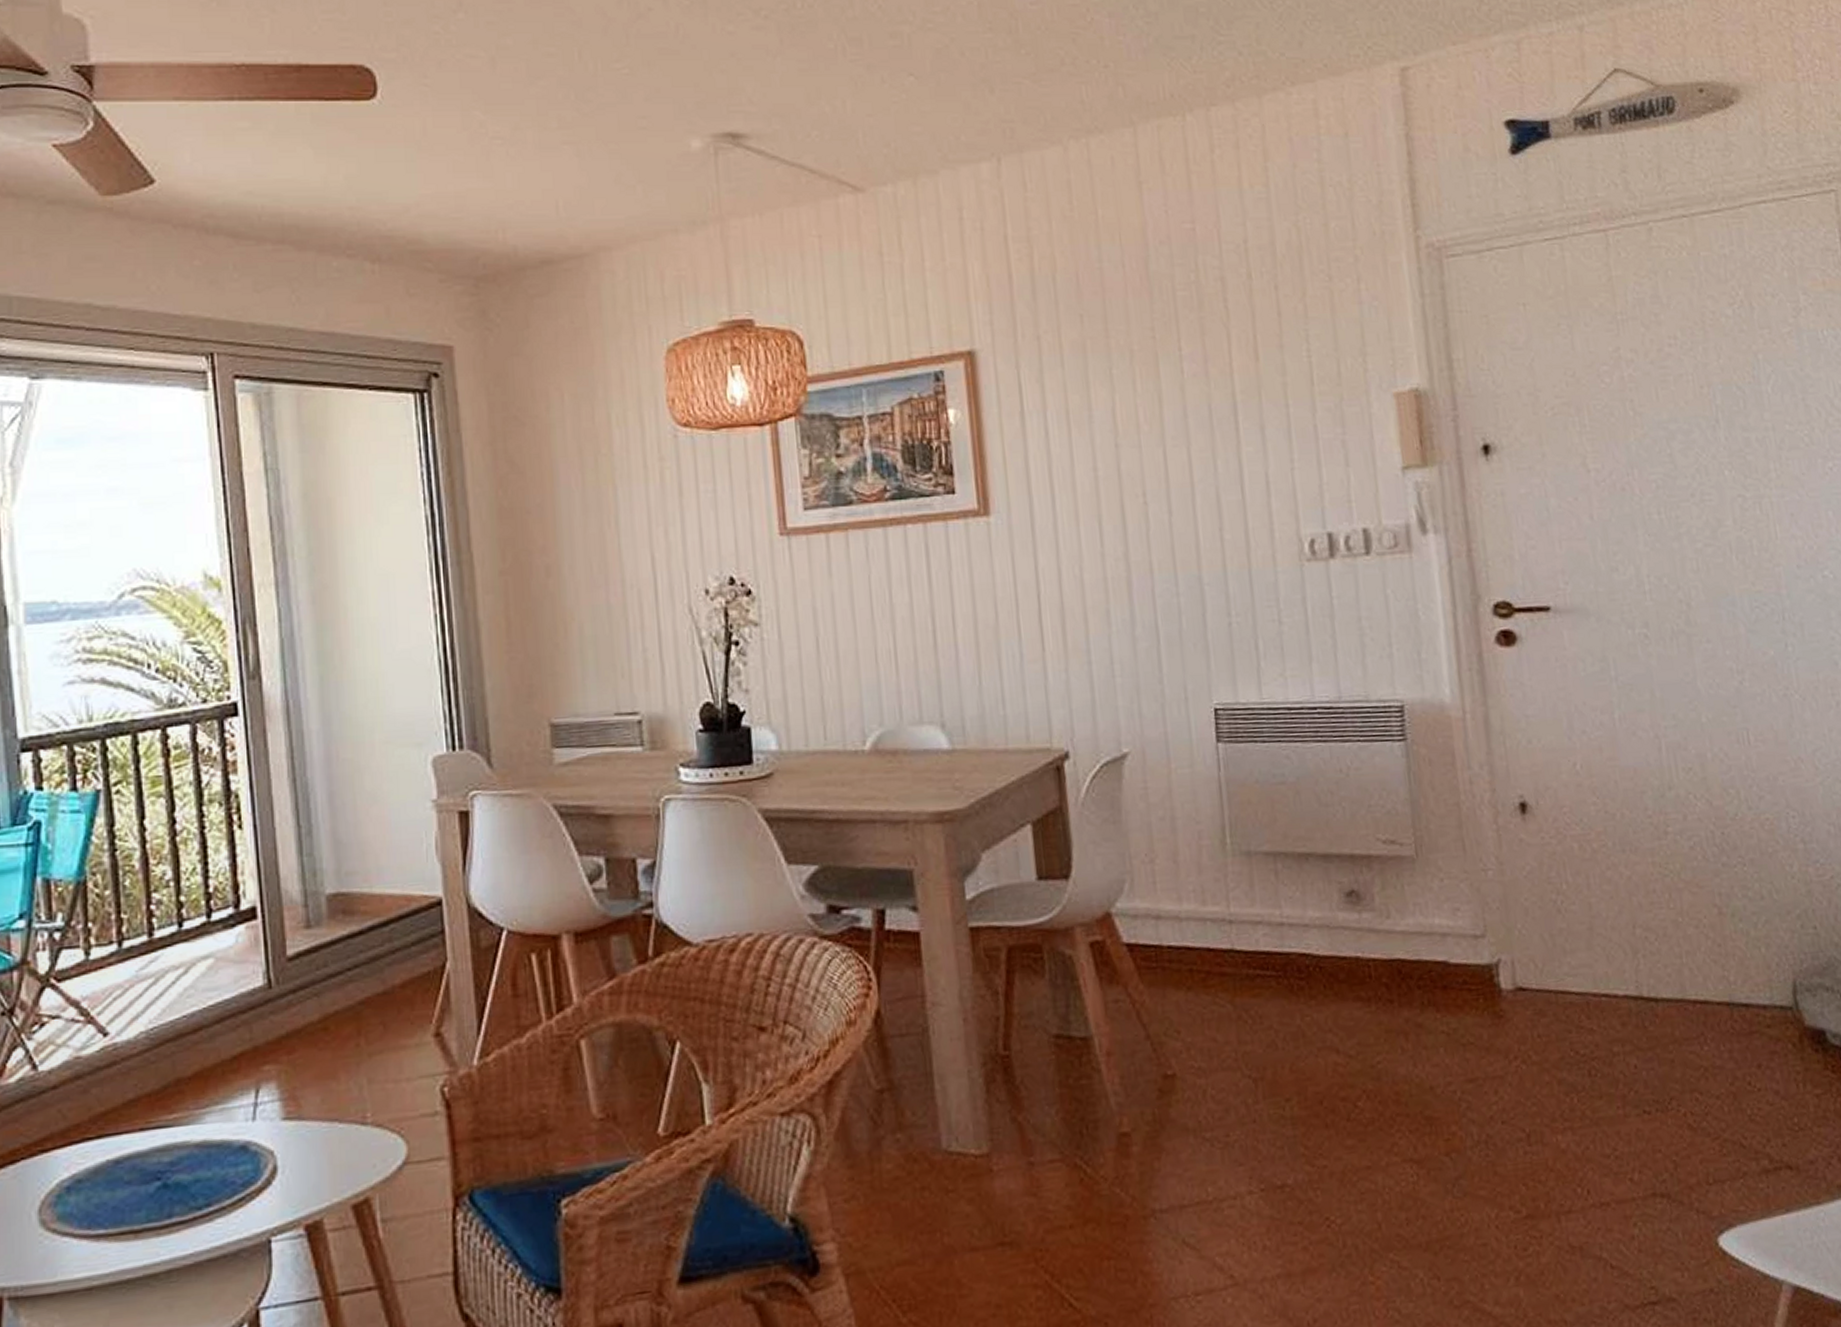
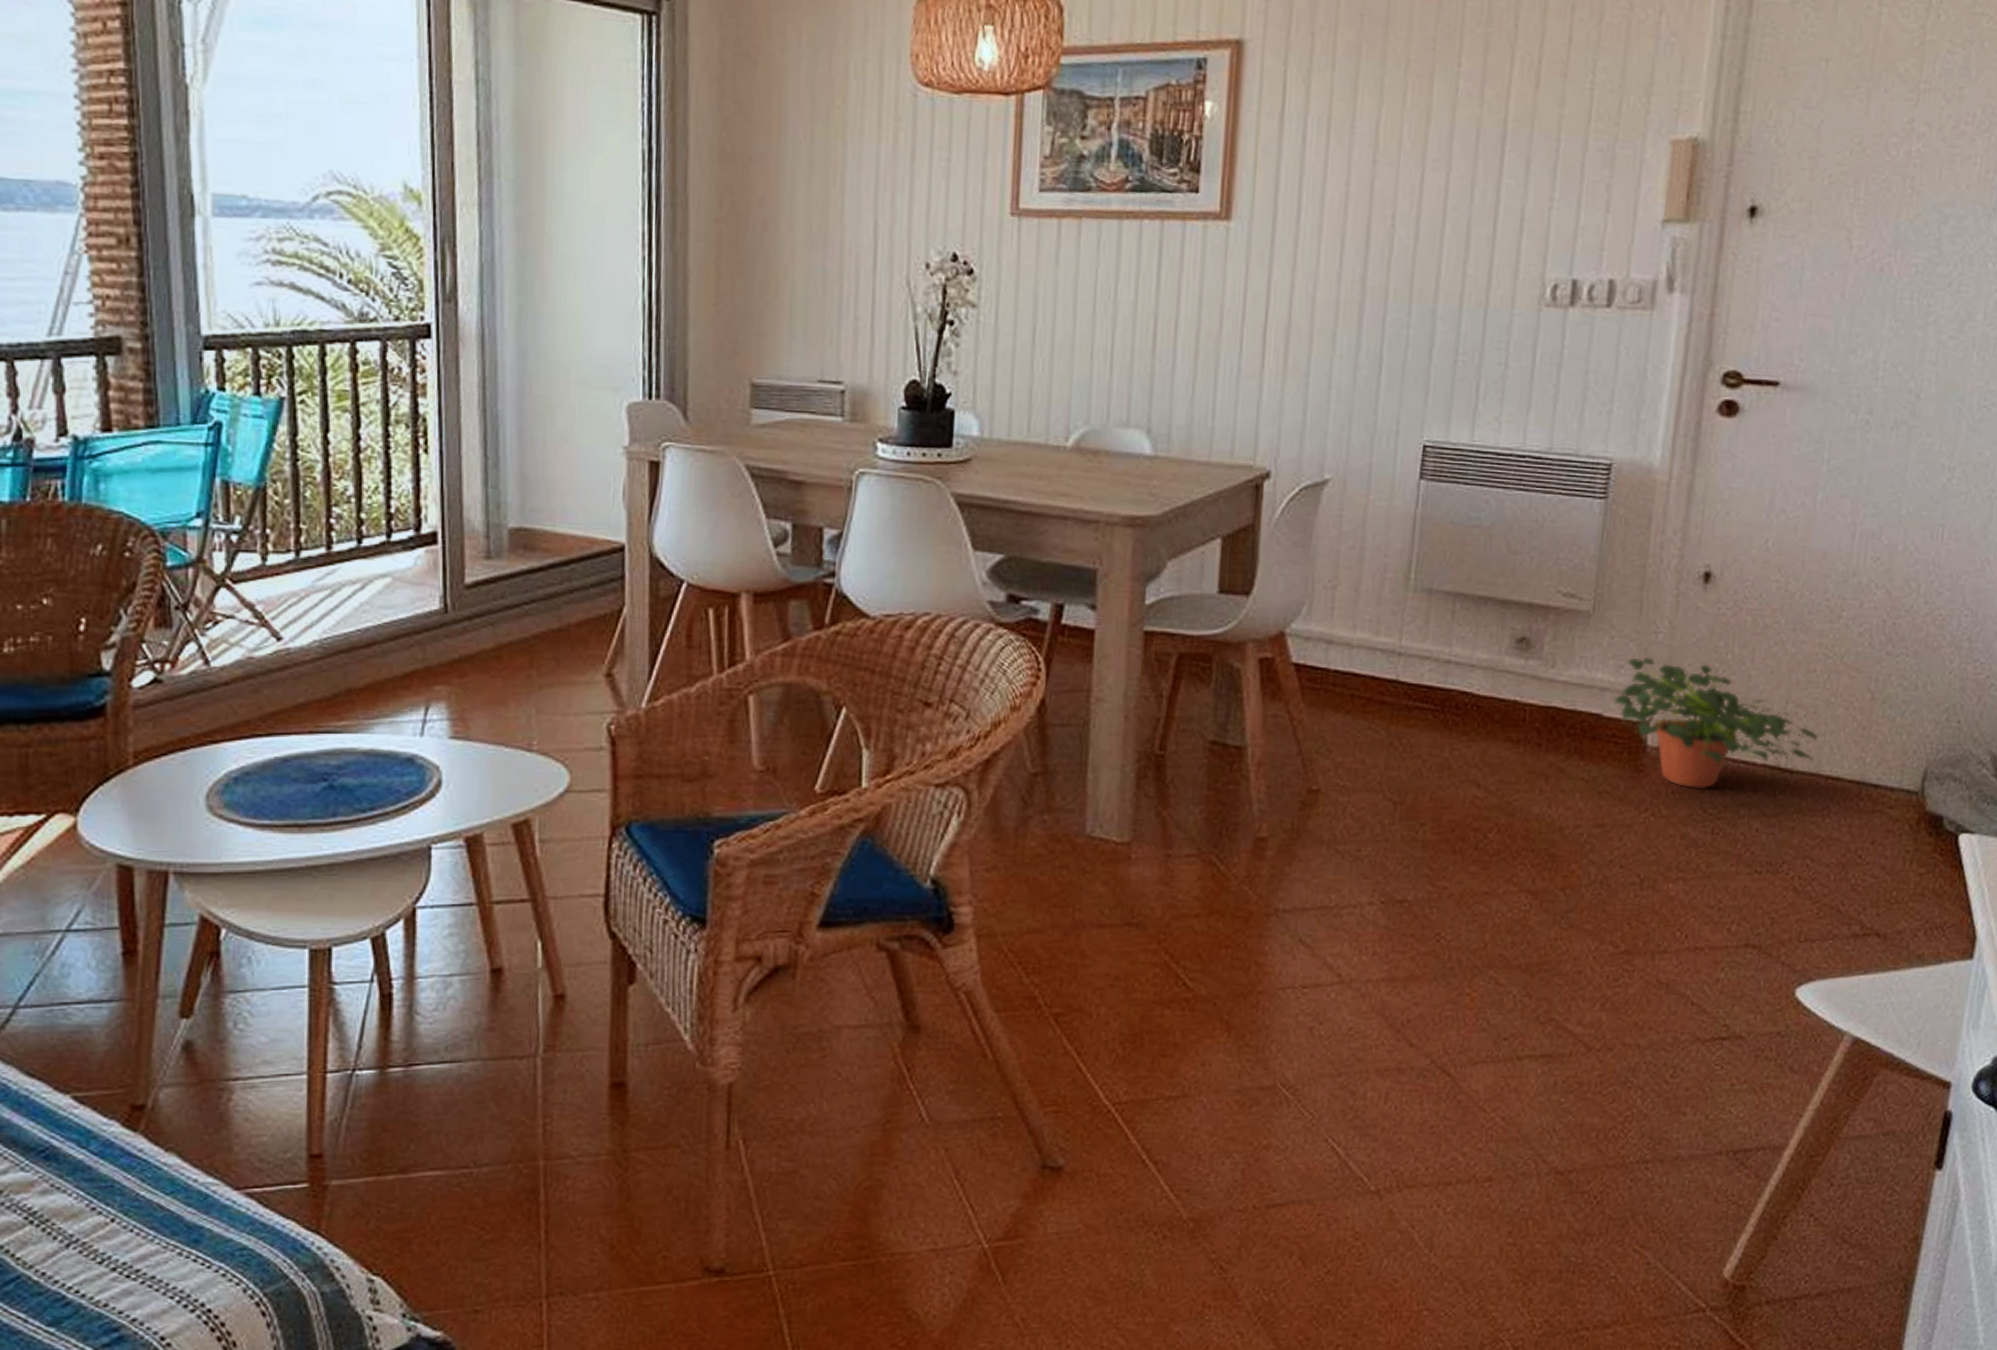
potted plant: none [1457,895,1676,1030] -> present [1614,656,1818,790]

